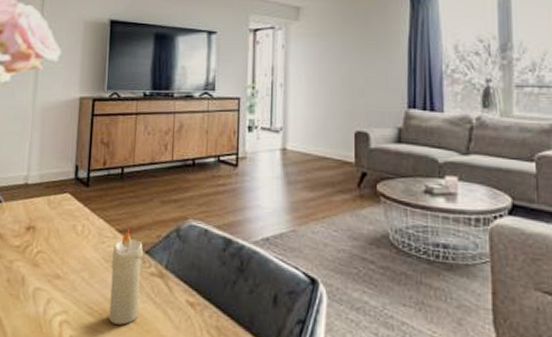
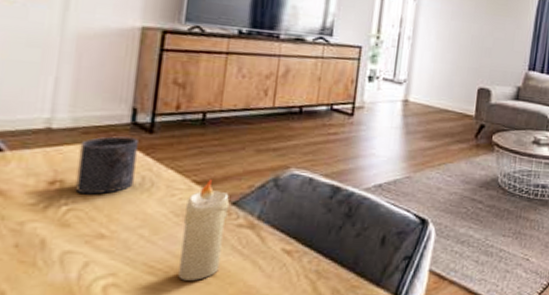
mug: none [41,190,80,240] -> present [75,136,138,195]

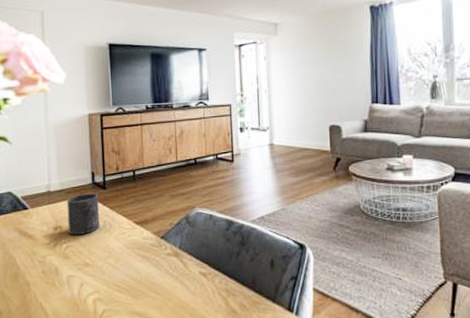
candle: present [178,178,230,281] -> none [132,219,160,296]

